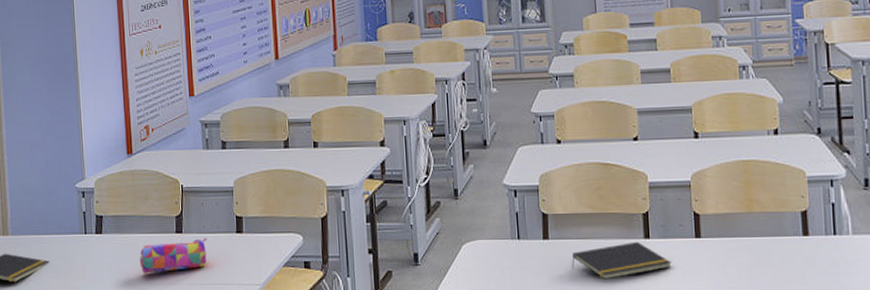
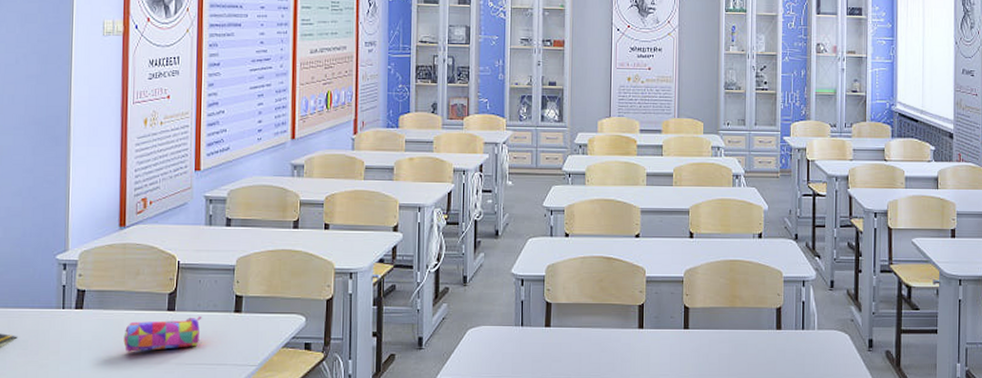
notepad: present [572,241,672,280] -> none [570,331,661,366]

